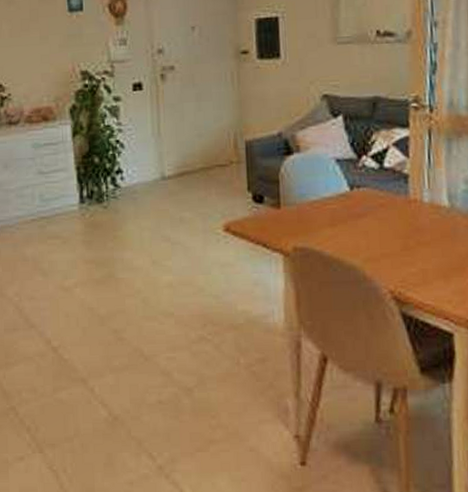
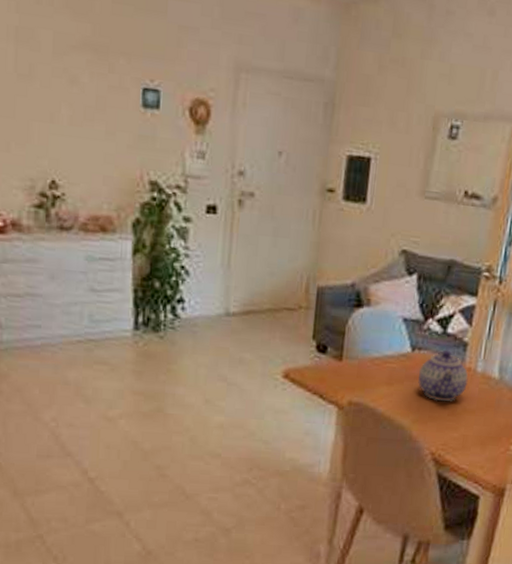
teapot: none [362,184,416,237] -> present [418,350,468,401]

